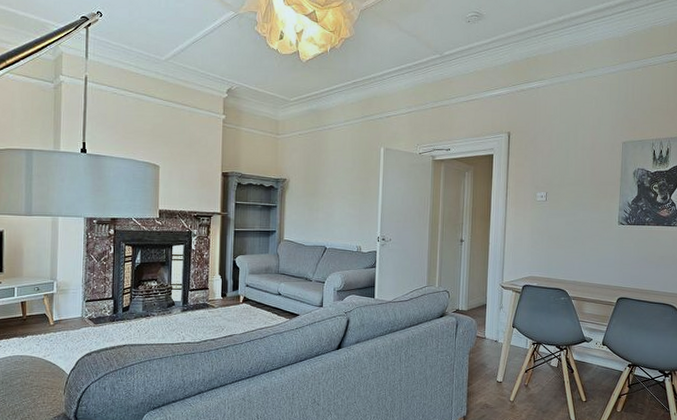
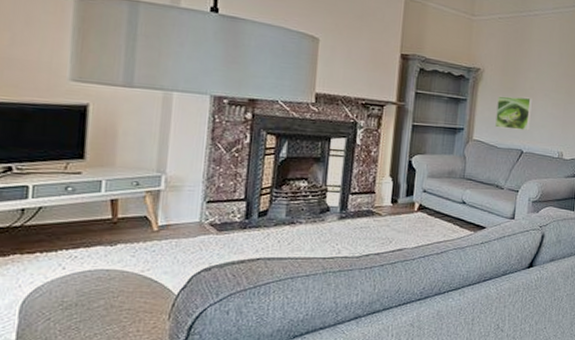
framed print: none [302,200,331,229] -> present [495,96,532,131]

